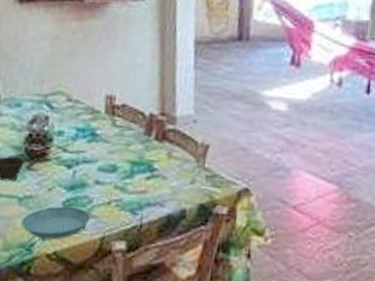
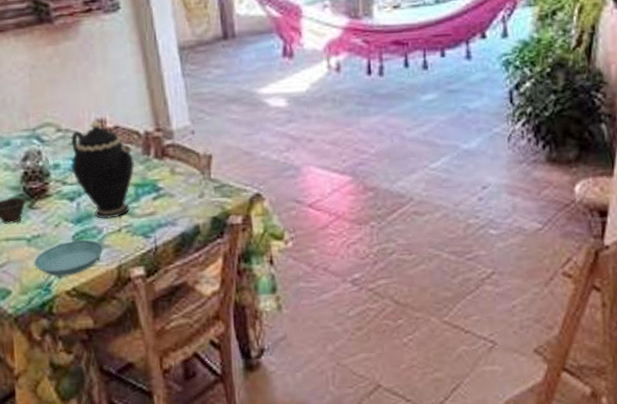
teapot: none [74,95,136,191] -> present [70,120,135,219]

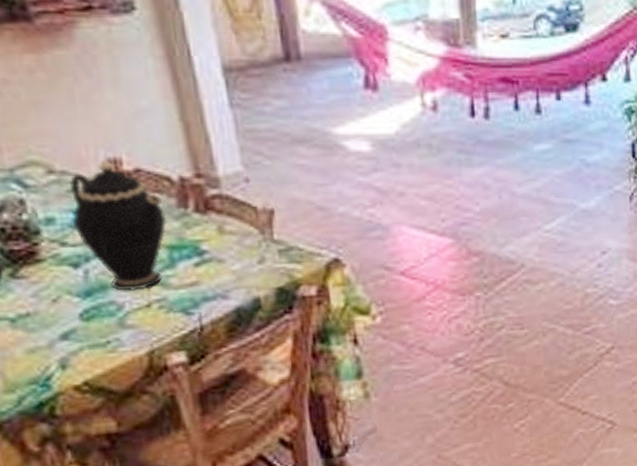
saucer: present [34,239,103,277] -> none [23,318,127,368]

